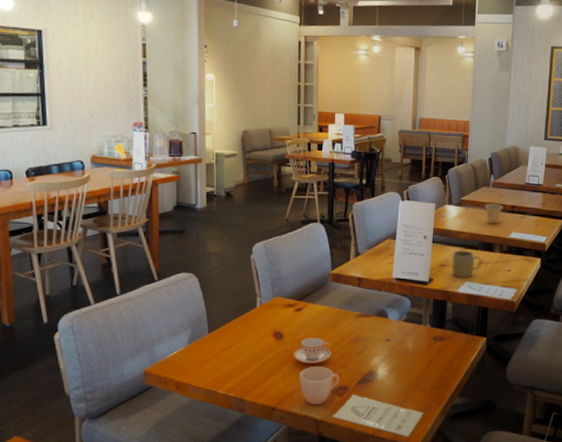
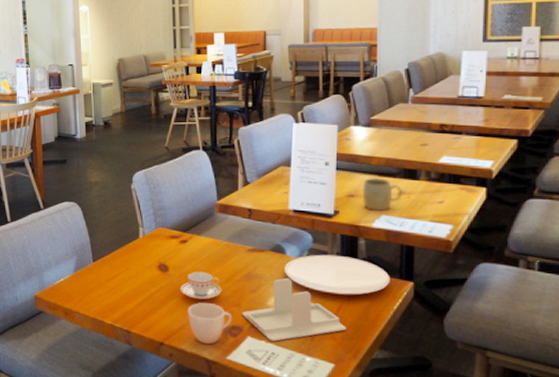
napkin holder: none [348,339,434,397] -> present [241,277,347,342]
plate: none [387,317,470,352] -> present [285,254,390,296]
cup: present [484,203,503,224] -> none [402,123,428,146]

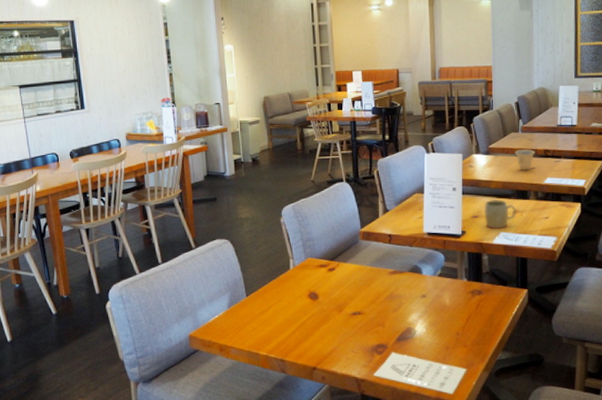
teacup: present [181,271,222,301] -> none [330,296,368,324]
cup: present [187,303,232,345] -> none [336,325,378,364]
napkin holder: present [241,277,347,342] -> none [386,295,475,355]
plate: present [285,254,390,296] -> none [422,271,509,306]
cup: none [402,123,428,146] -> present [514,149,535,170]

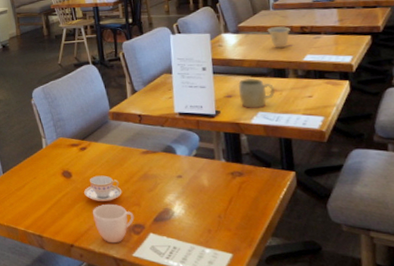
teacup: none [330,296,368,324] -> present [84,175,122,202]
cup: none [336,325,378,364] -> present [92,205,134,244]

